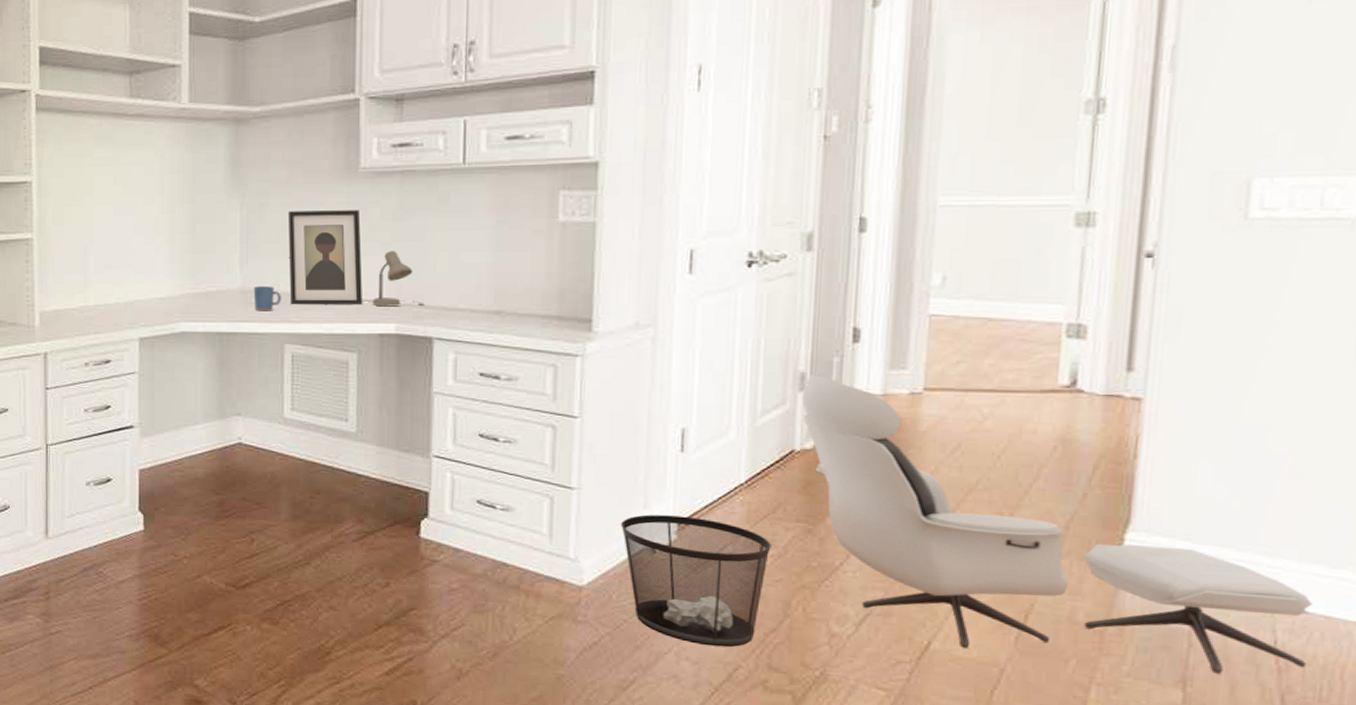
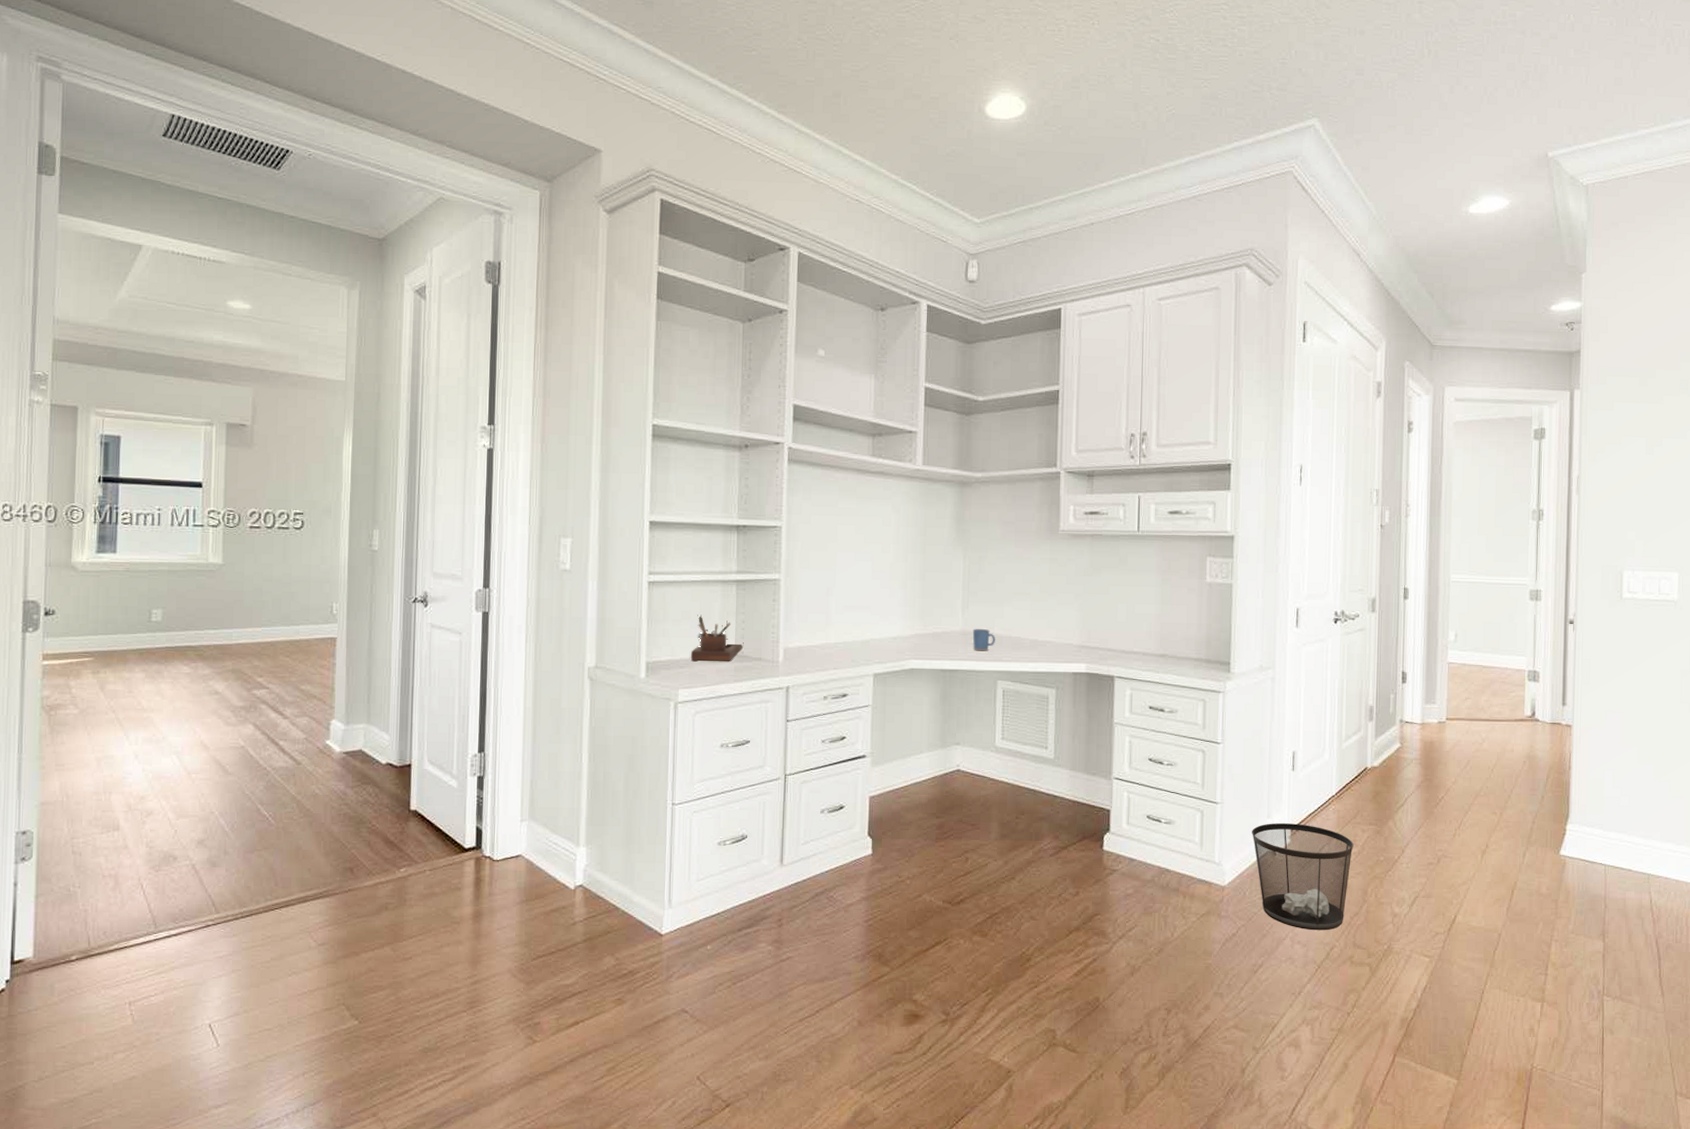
picture frame: present [287,210,362,305] -> none [1002,564,1060,648]
desk lamp: present [362,250,424,307] -> none [1060,601,1108,649]
armchair: present [801,375,1312,674] -> none [1371,708,1669,927]

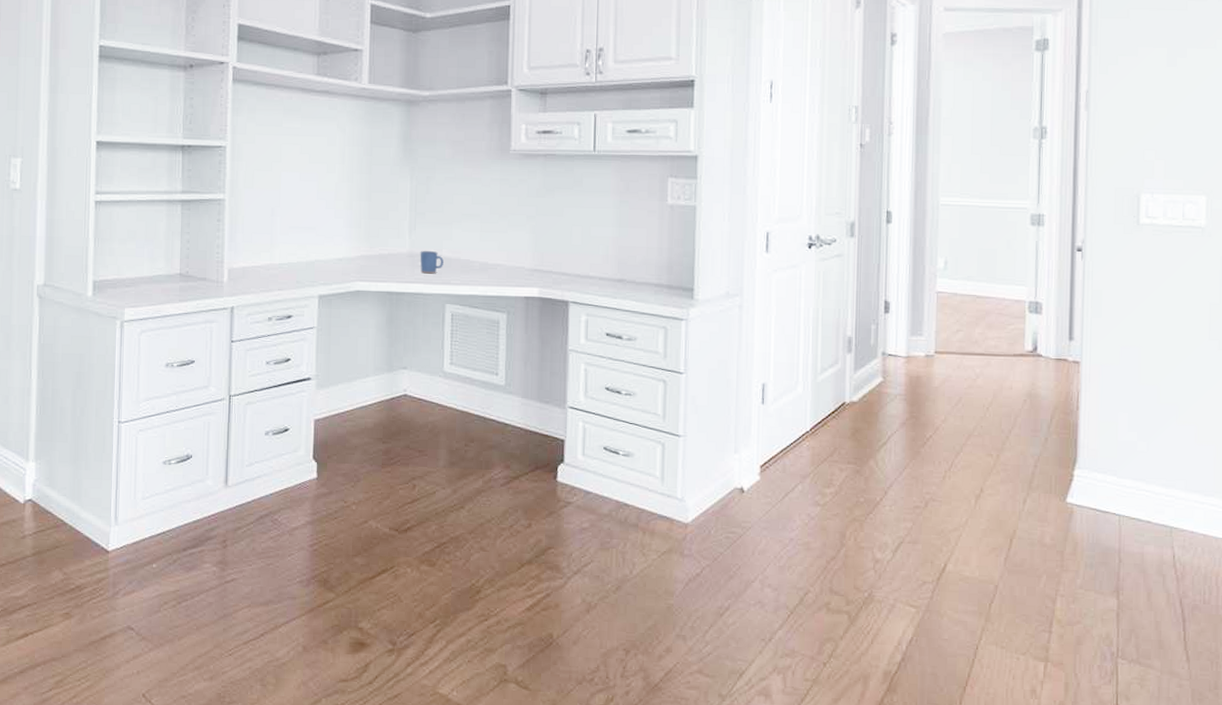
desk organizer: present [691,614,744,662] -> none [137,234,189,281]
waste bin: present [1252,823,1354,931] -> none [717,458,830,575]

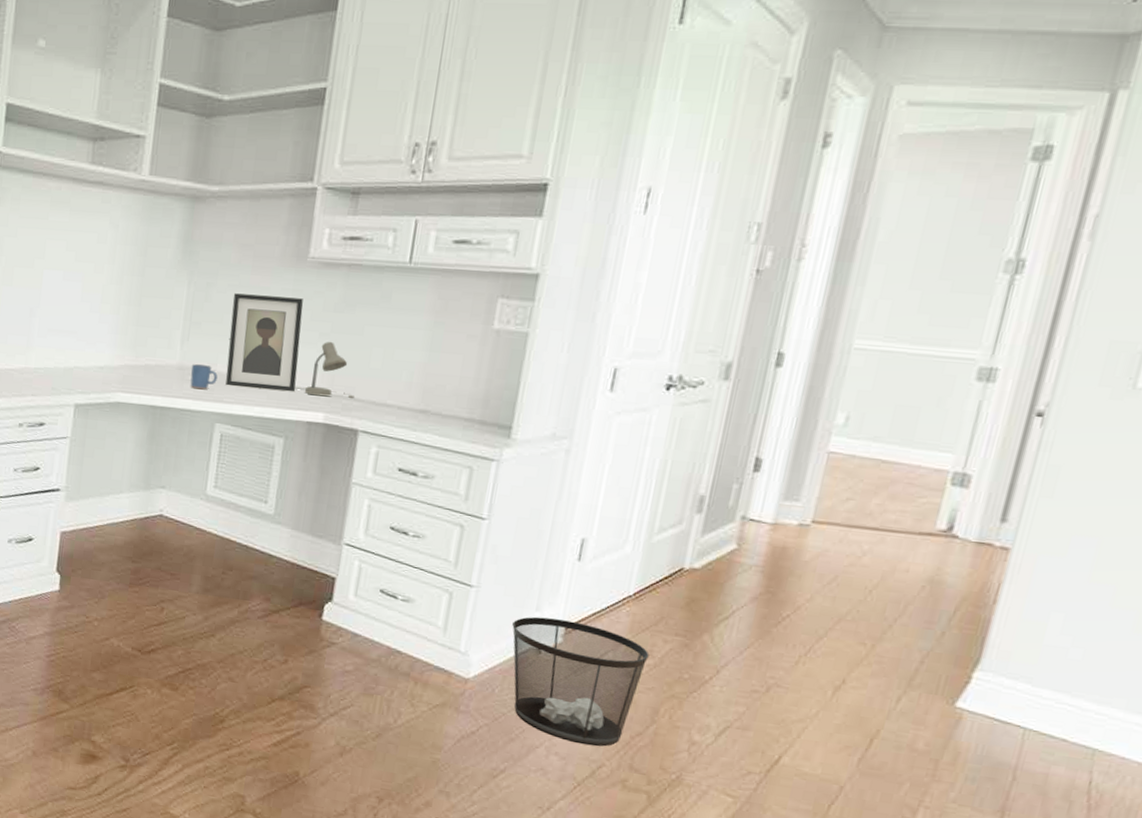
picture frame: none [450,185,512,271] -> present [225,293,303,392]
desk lamp: none [511,223,562,273] -> present [295,341,354,398]
waste bin: none [717,458,830,575] -> present [512,616,650,747]

